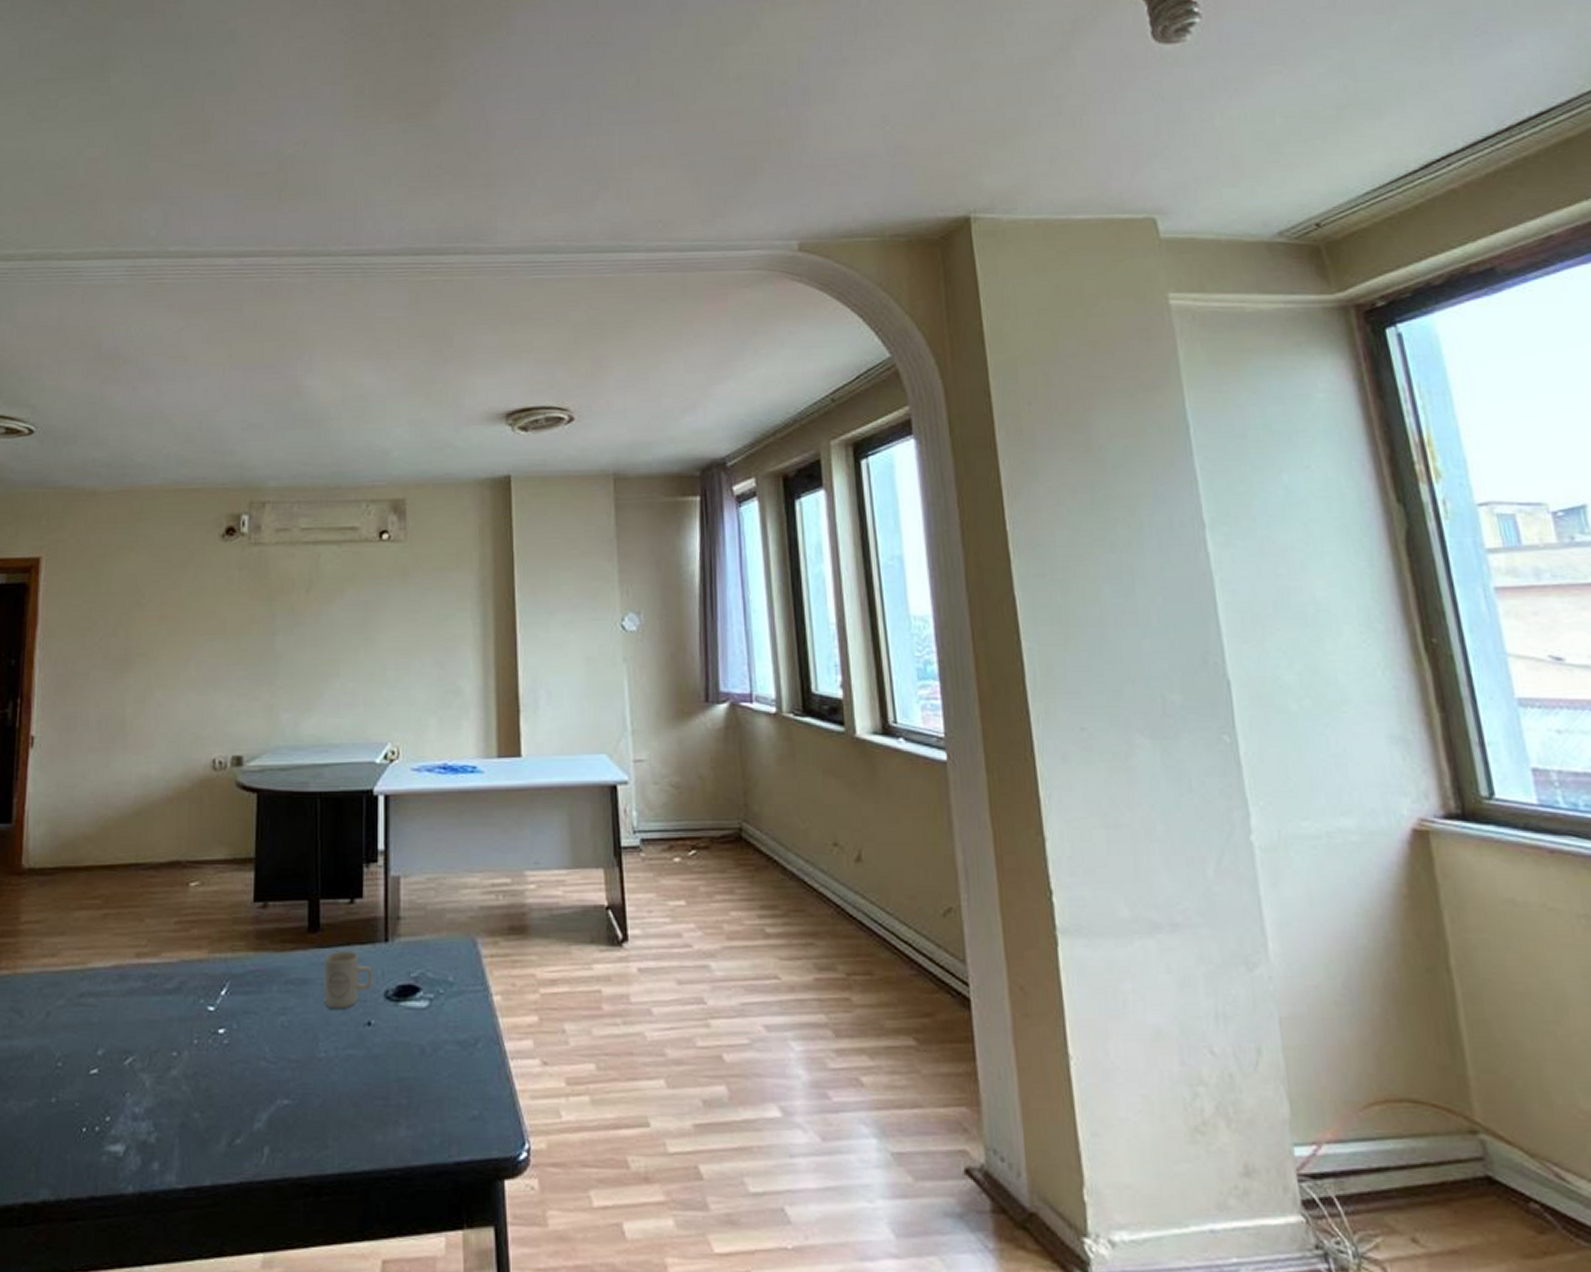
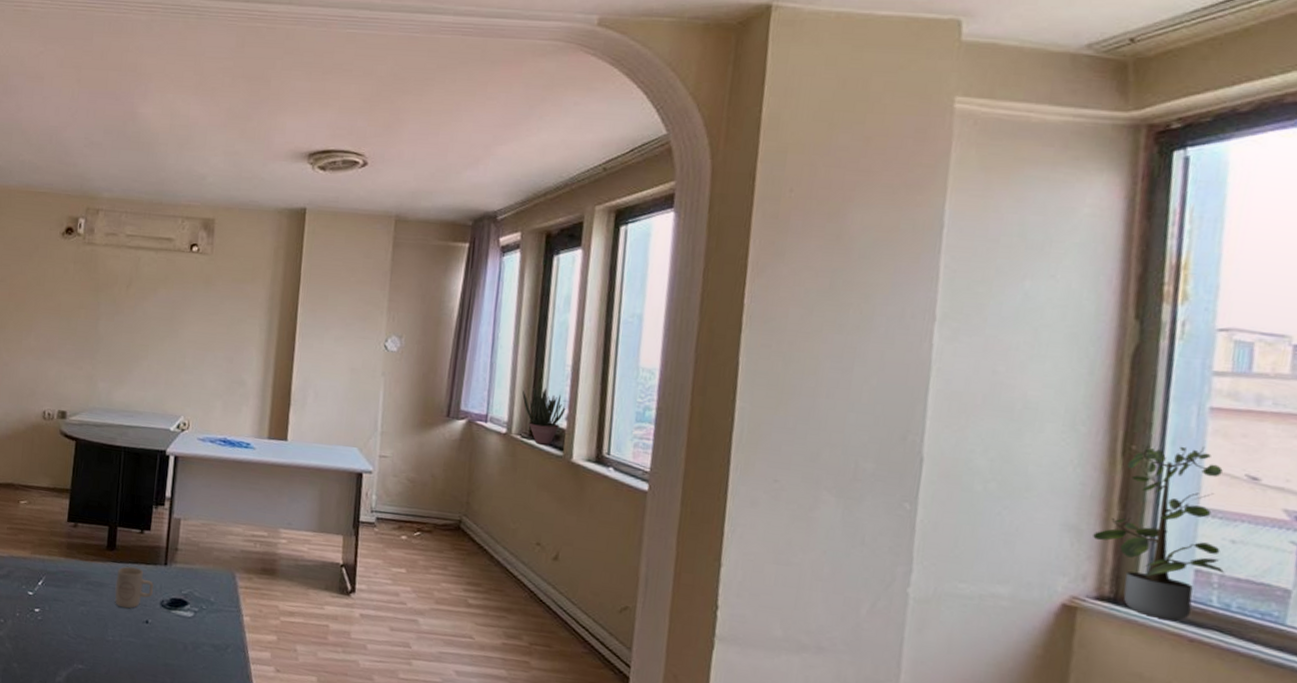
potted plant: none [787,653,839,721] -> present [522,388,566,445]
potted plant: none [1422,631,1562,830] -> present [1093,445,1225,621]

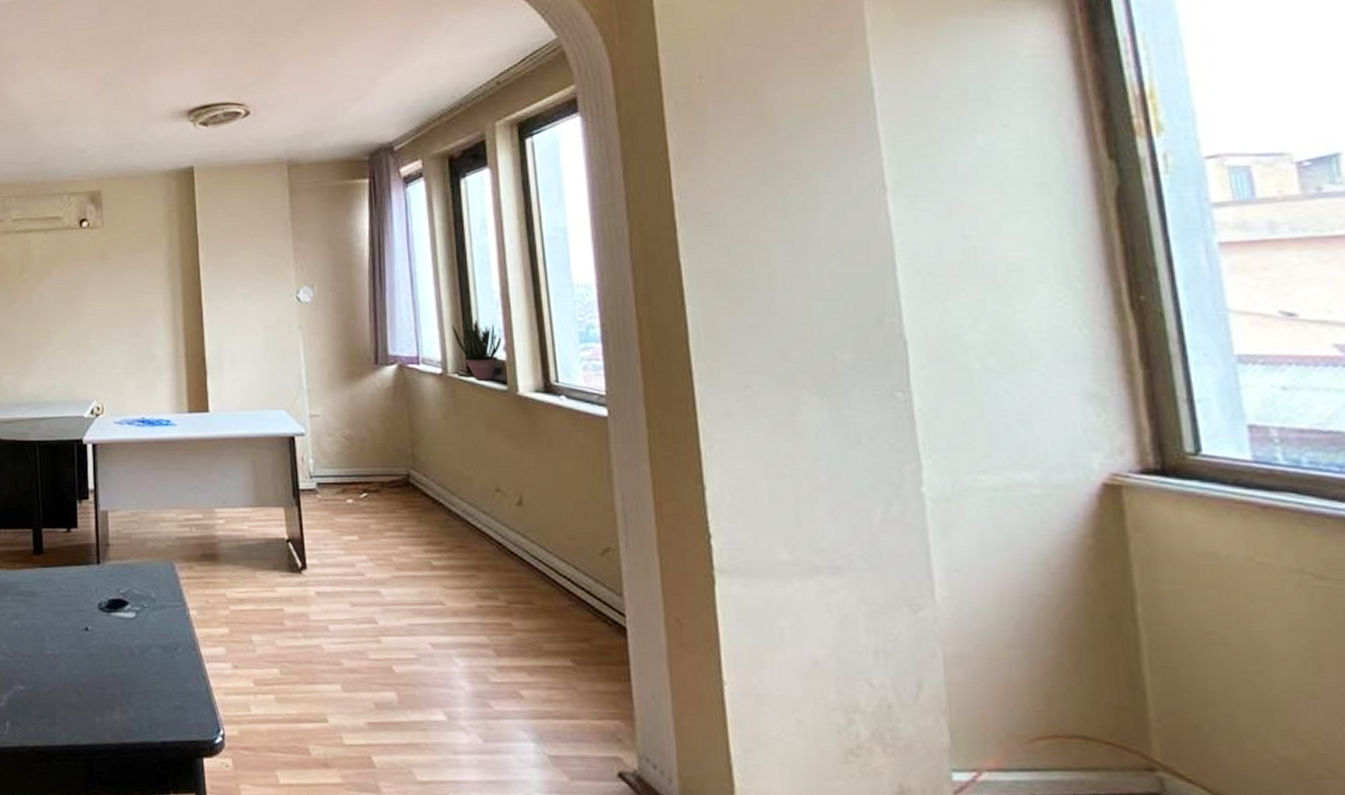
mug: present [115,566,154,609] -> none [47,569,89,617]
potted plant: present [1093,445,1225,621] -> none [1120,287,1284,486]

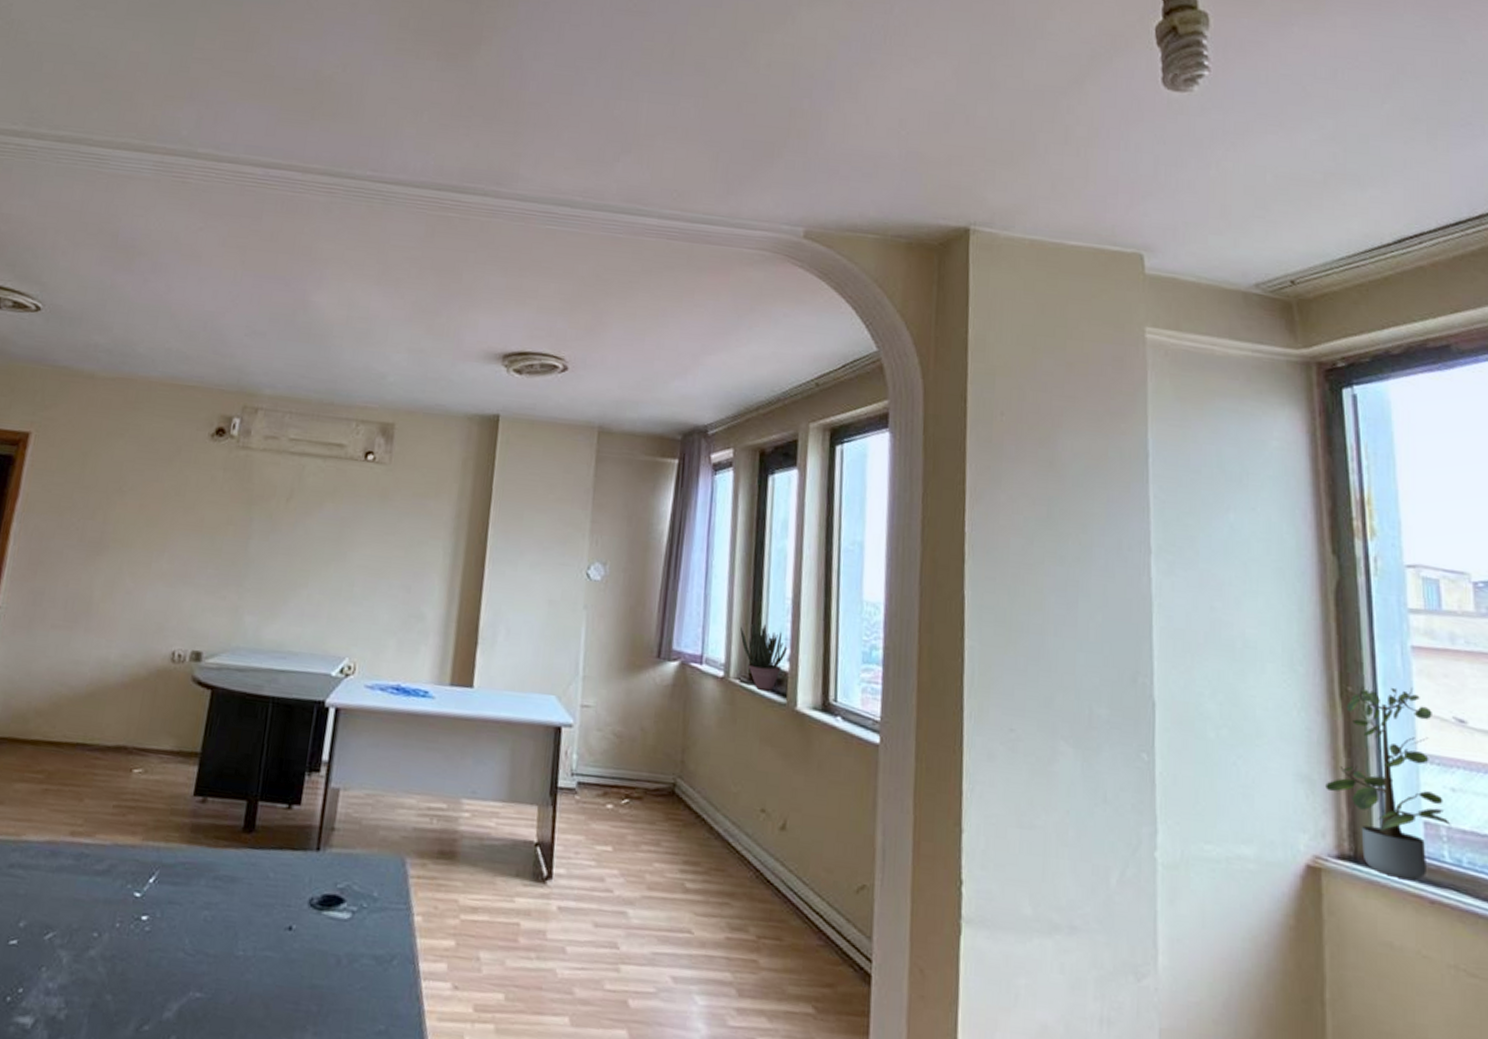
potted plant: none [1120,287,1284,486] -> present [1326,686,1451,880]

